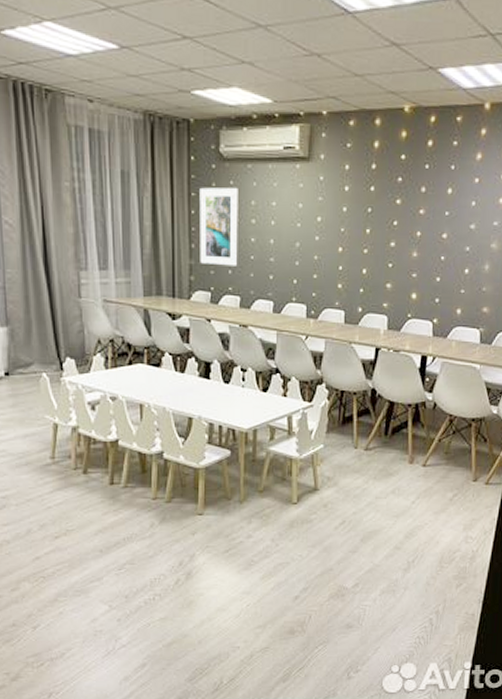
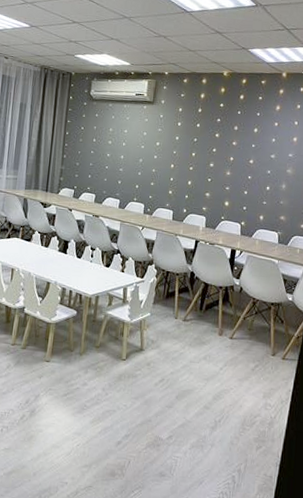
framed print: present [199,187,238,266] -> none [68,117,101,173]

